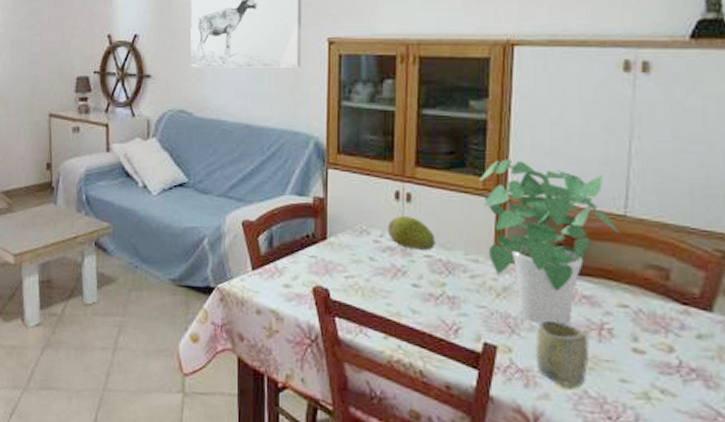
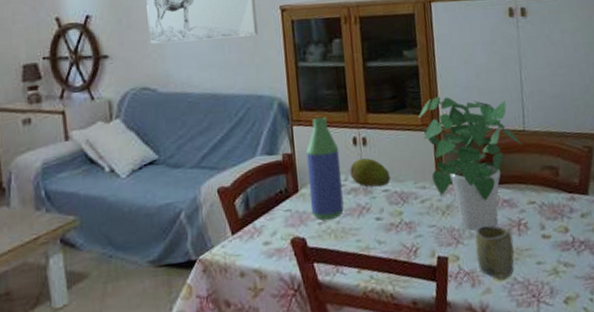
bottle: none [338,164,378,275] -> present [306,117,344,220]

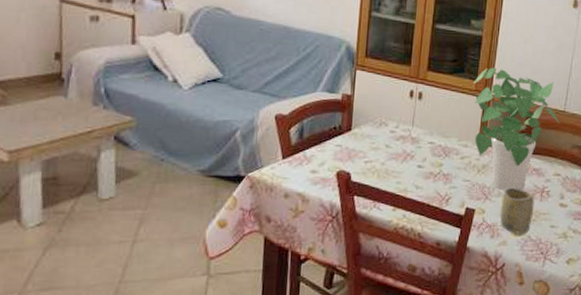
bottle: present [306,117,344,220] -> none [360,66,396,160]
fruit: present [350,158,392,188] -> none [402,111,439,139]

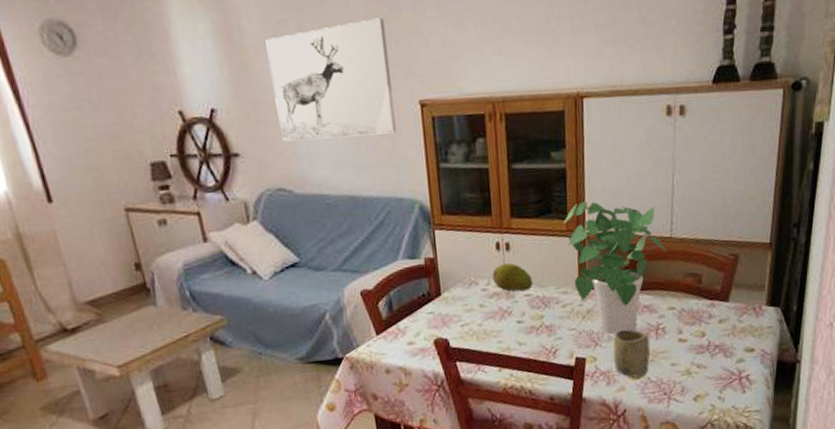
fruit: none [402,111,439,139] -> present [492,263,534,292]

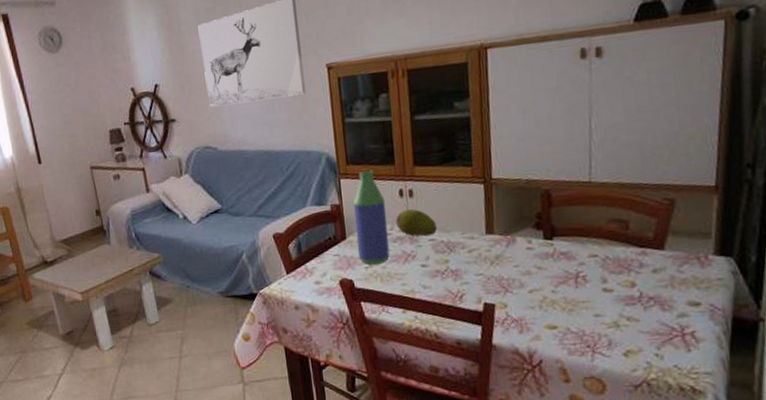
bottle: none [448,221,486,323] -> present [353,170,390,265]
potted plant: present [564,201,668,334] -> none [468,148,586,280]
cup: present [613,329,650,378] -> none [525,276,569,327]

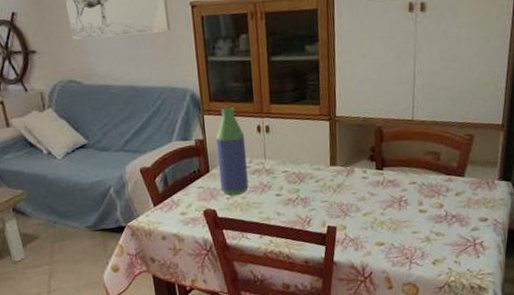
fruit: present [396,209,438,237] -> none [254,144,291,169]

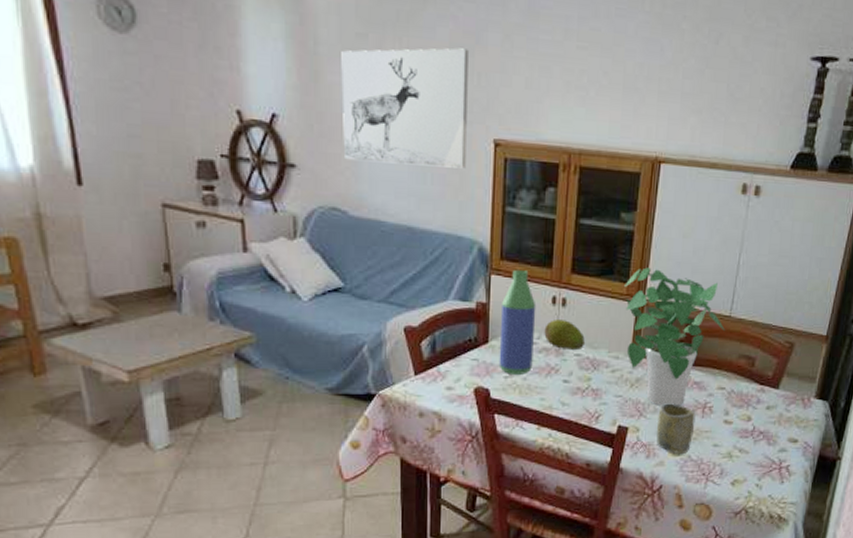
fruit: none [254,144,291,169] -> present [544,320,586,351]
potted plant: none [317,89,409,205] -> present [624,267,725,406]
cup: none [361,201,394,244] -> present [656,403,696,454]

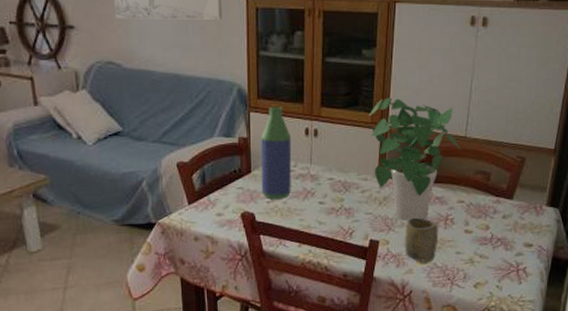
fruit: present [544,320,586,351] -> none [300,149,337,176]

